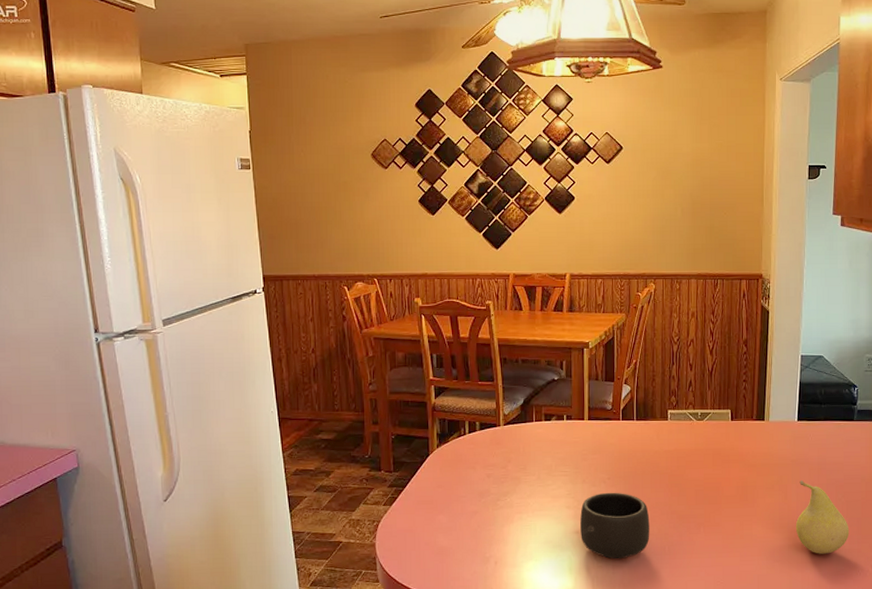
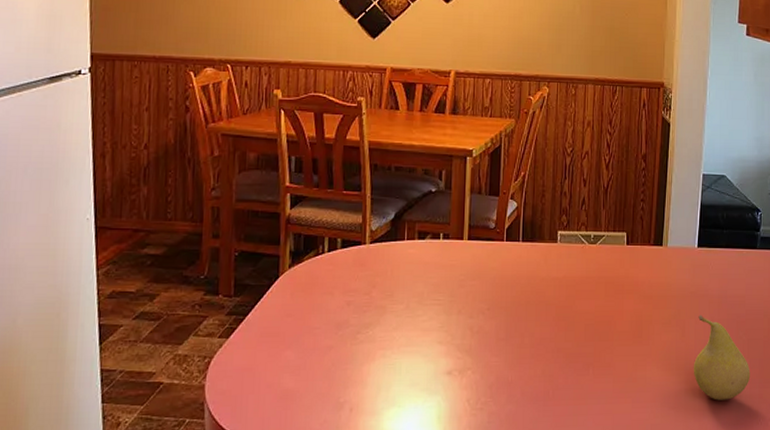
mug: present [580,492,650,560] -> none [453,325,533,406]

